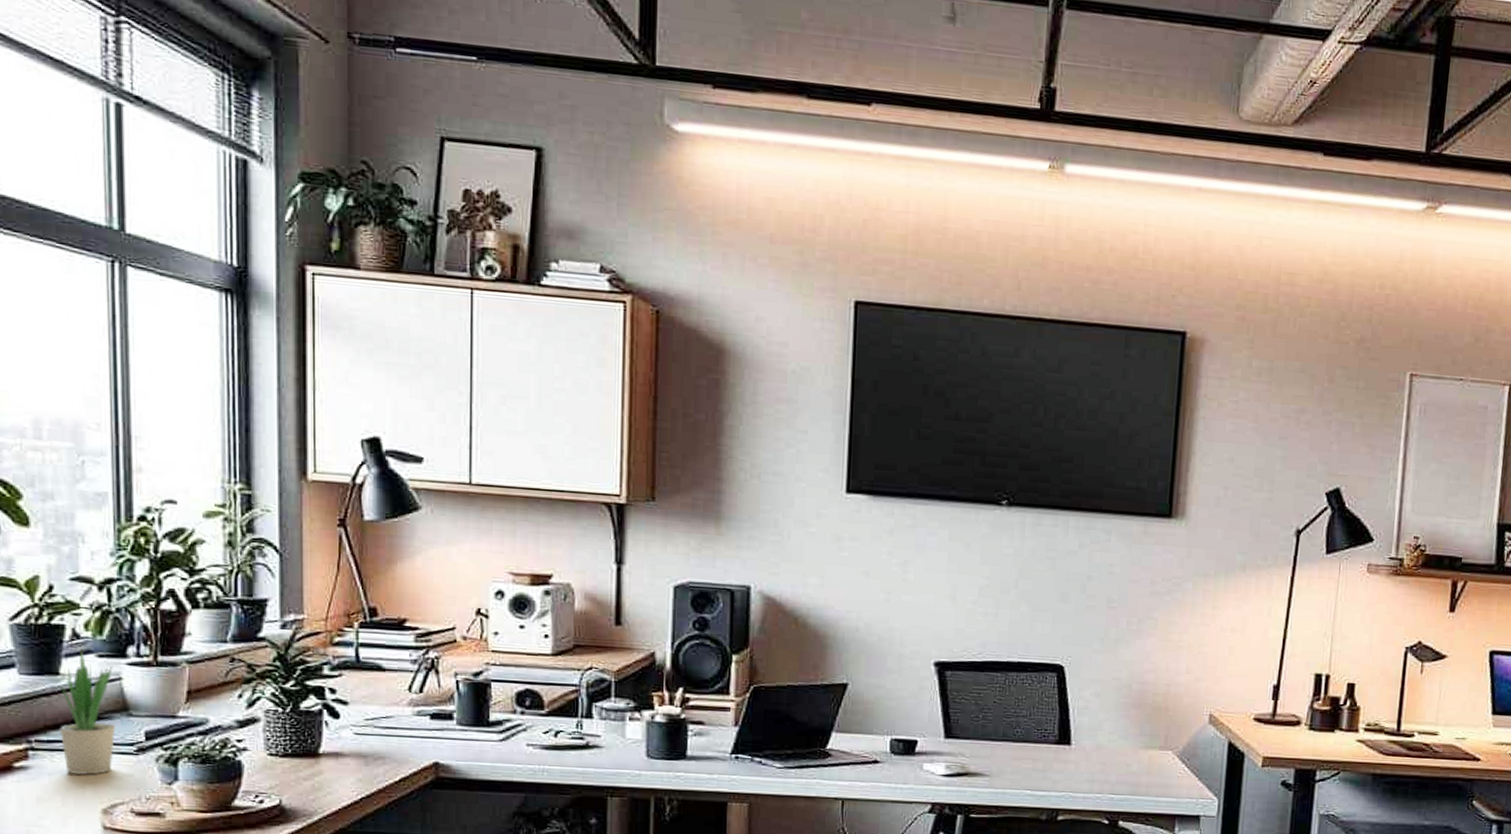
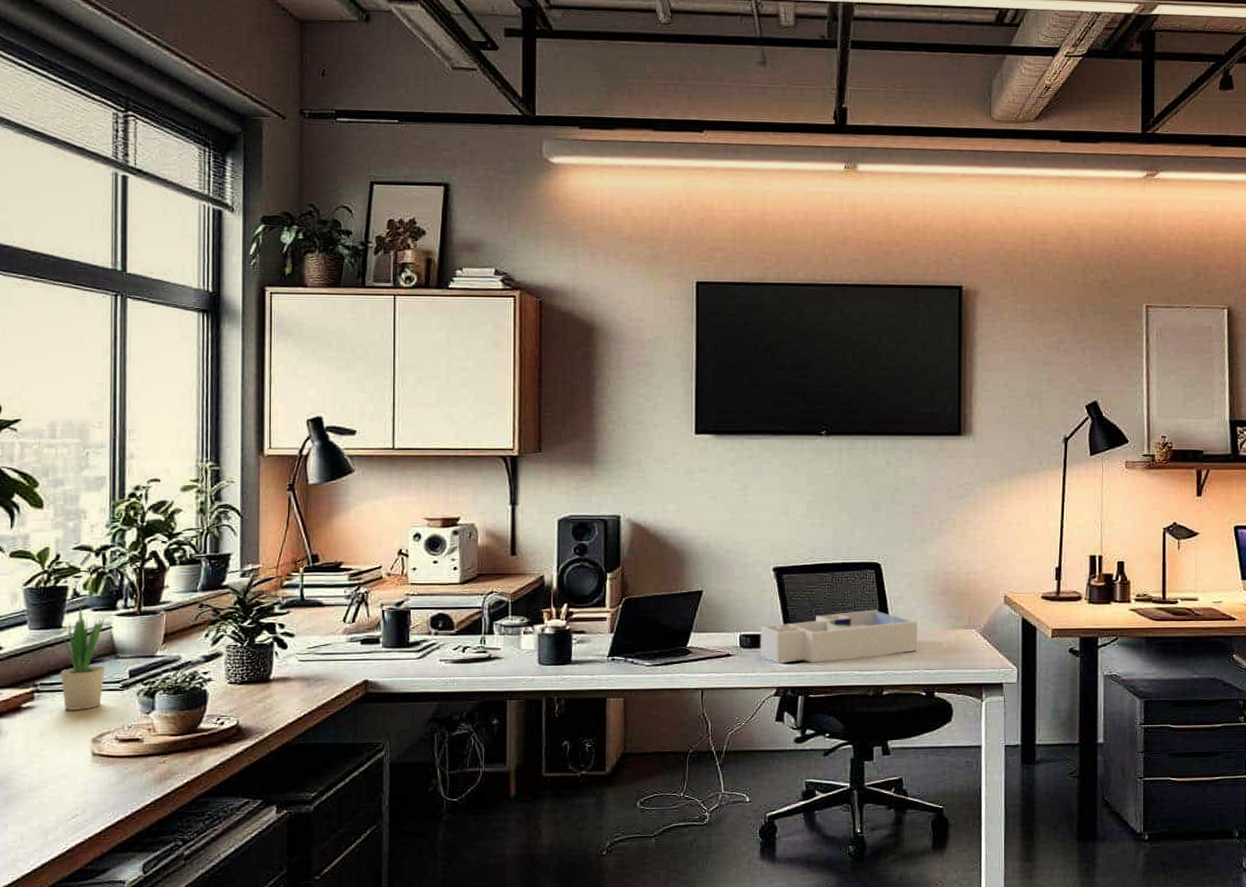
desk organizer: none [913,719,1104,778] -> present [760,609,917,663]

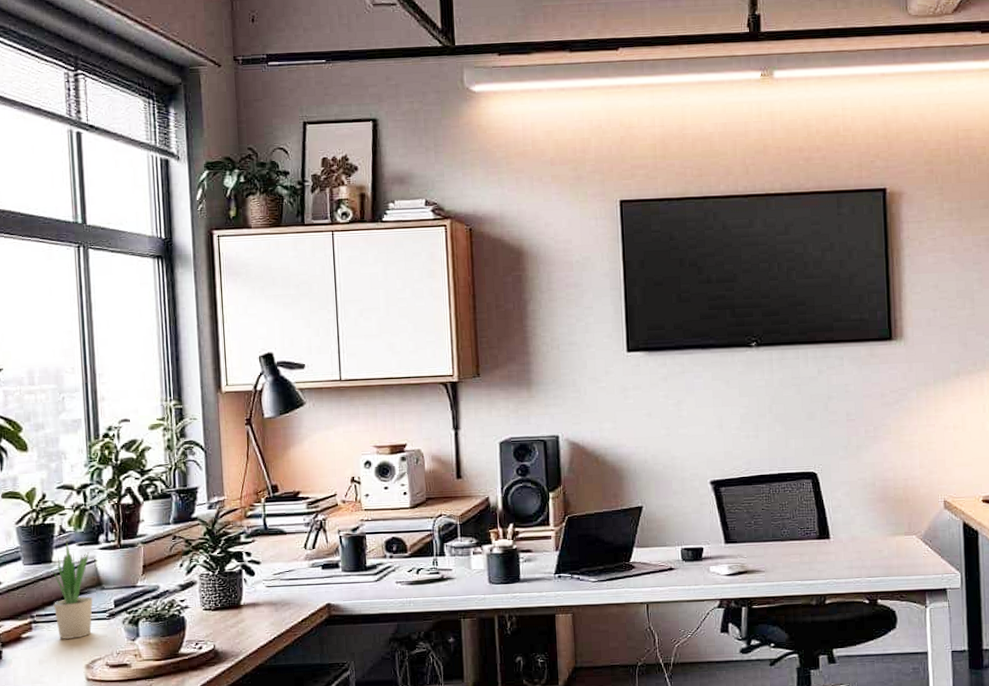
desk organizer: present [760,609,917,663] -> none [700,519,858,575]

